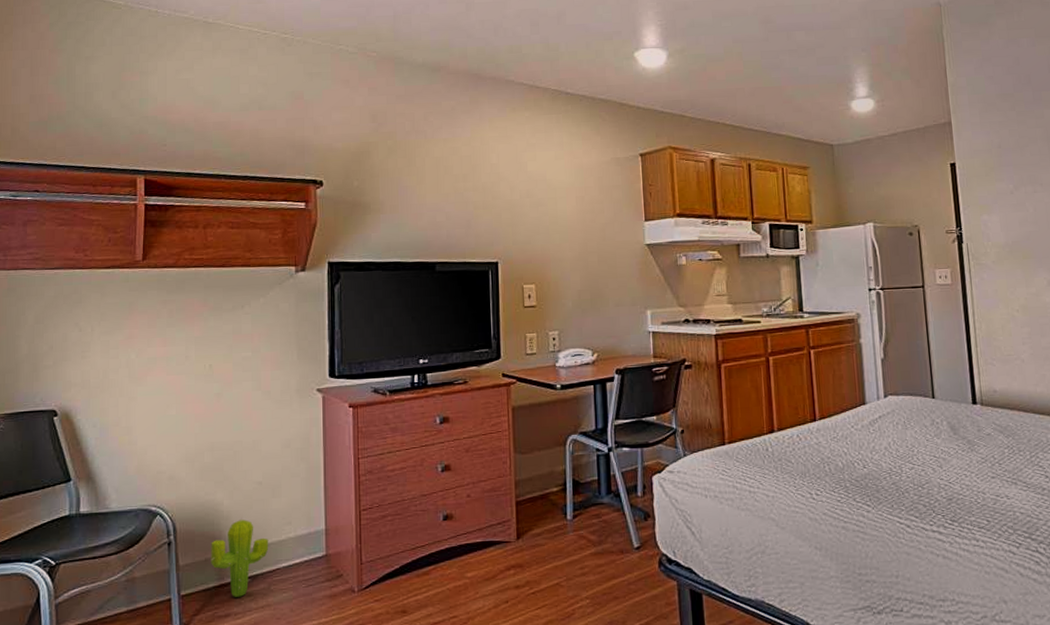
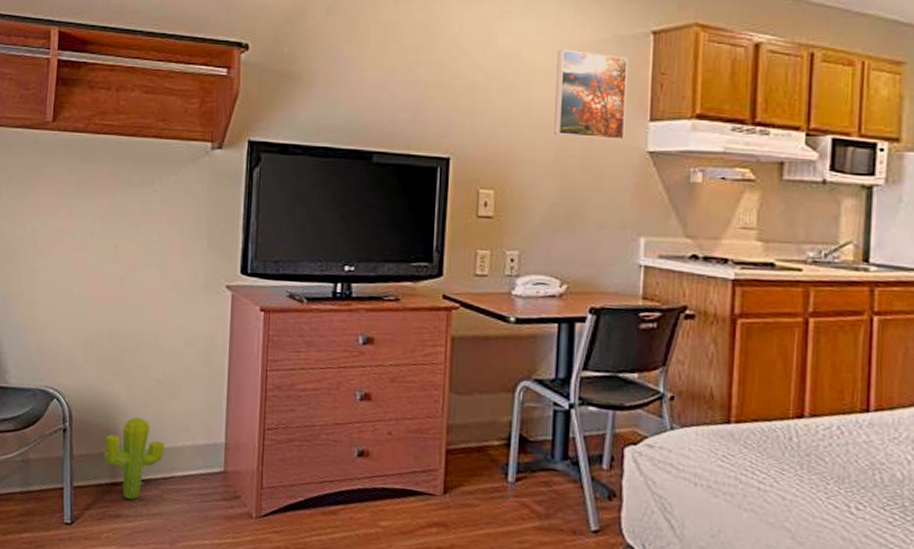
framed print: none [573,171,628,238] -> present [554,49,628,141]

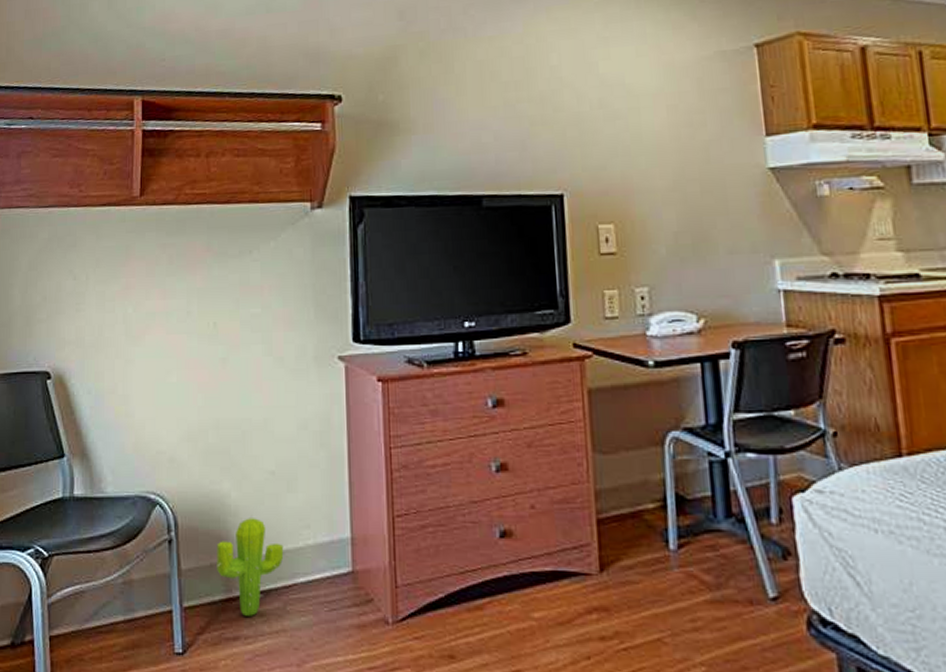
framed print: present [554,49,628,141] -> none [661,70,742,161]

